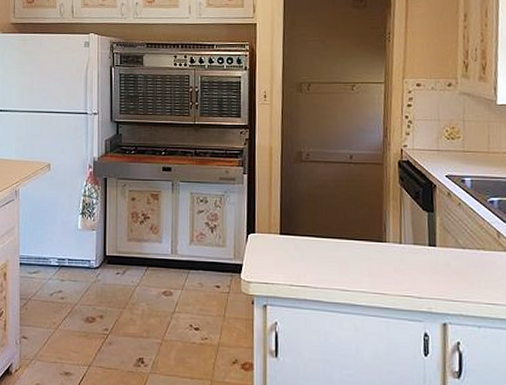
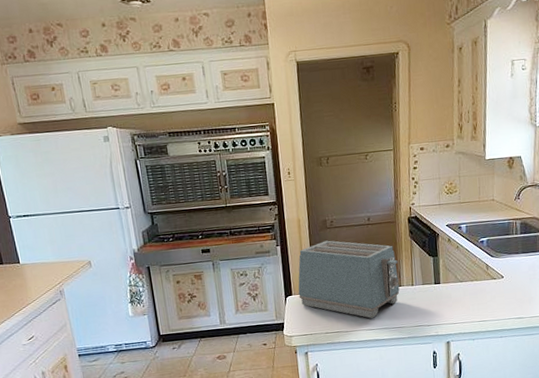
toaster: none [262,175,384,276] -> present [298,240,400,319]

